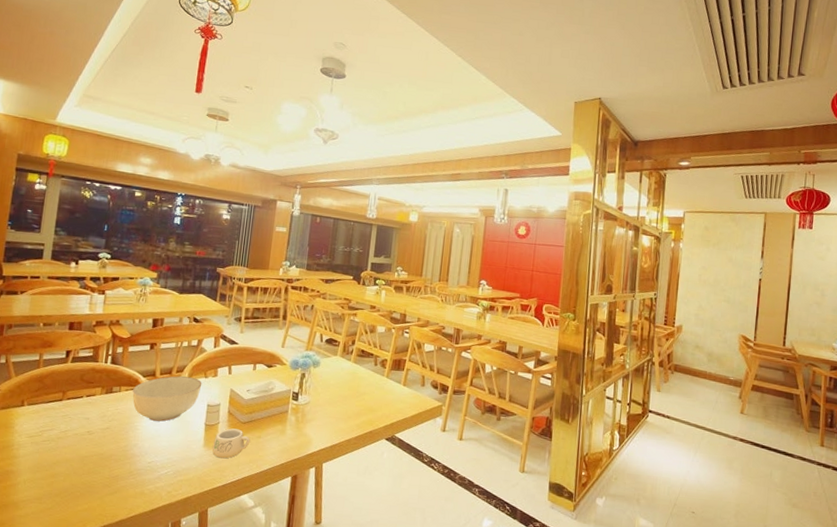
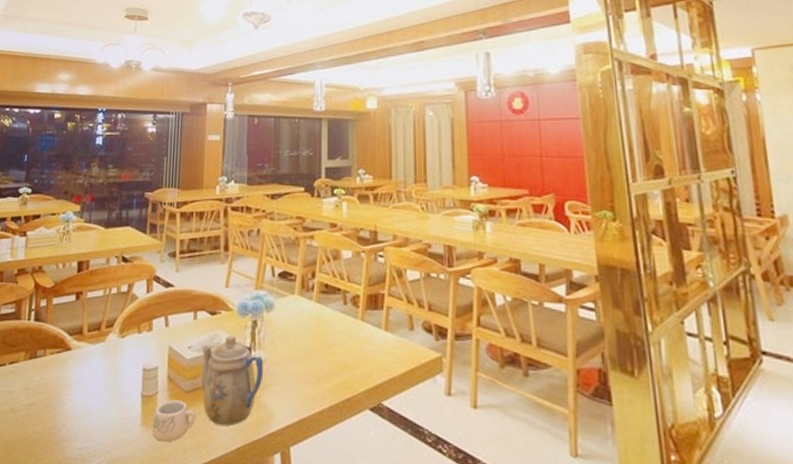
bowl: present [132,376,202,422] -> none [58,332,136,393]
teapot: none [255,383,308,448] -> present [200,335,264,426]

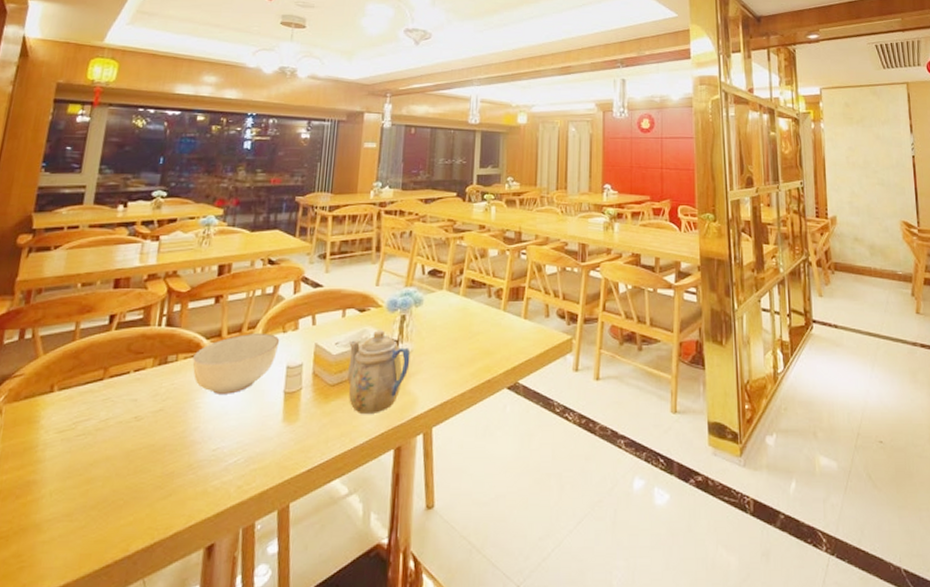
bowl: none [58,332,136,393] -> present [193,334,280,394]
teacup: present [151,399,197,442] -> none [293,394,341,435]

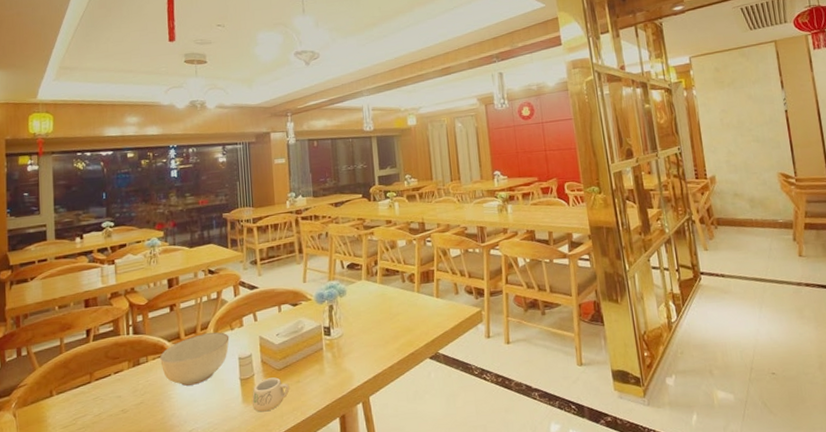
teacup: none [293,394,341,435] -> present [251,377,290,412]
teapot: present [347,330,411,413] -> none [288,319,343,391]

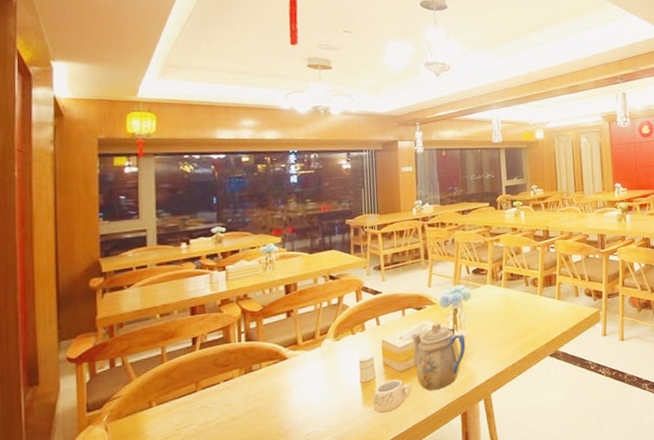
bowl: present [160,332,230,386] -> none [275,337,350,391]
teapot: none [288,319,343,391] -> present [411,322,466,391]

